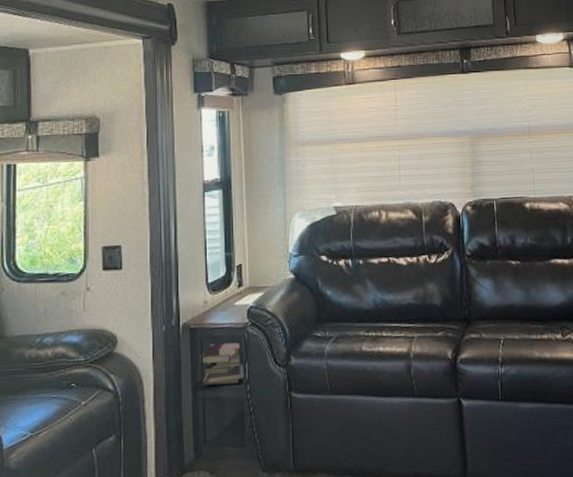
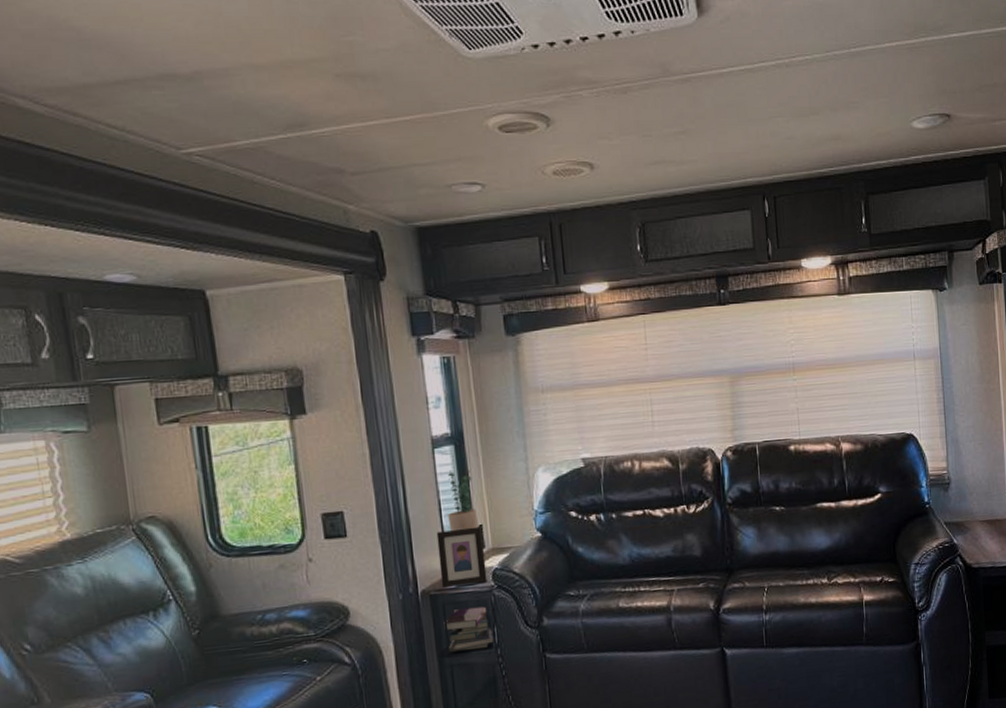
picture frame: none [200,265,243,323] -> present [436,526,488,589]
vase: none [212,212,242,306] -> present [448,470,486,569]

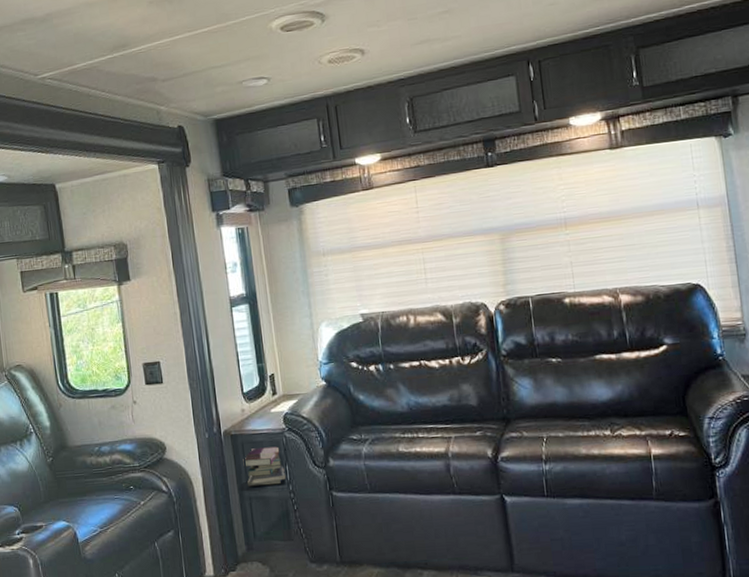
picture frame: present [436,526,488,589] -> none [235,375,279,430]
vase: present [448,470,486,569] -> none [244,325,278,413]

